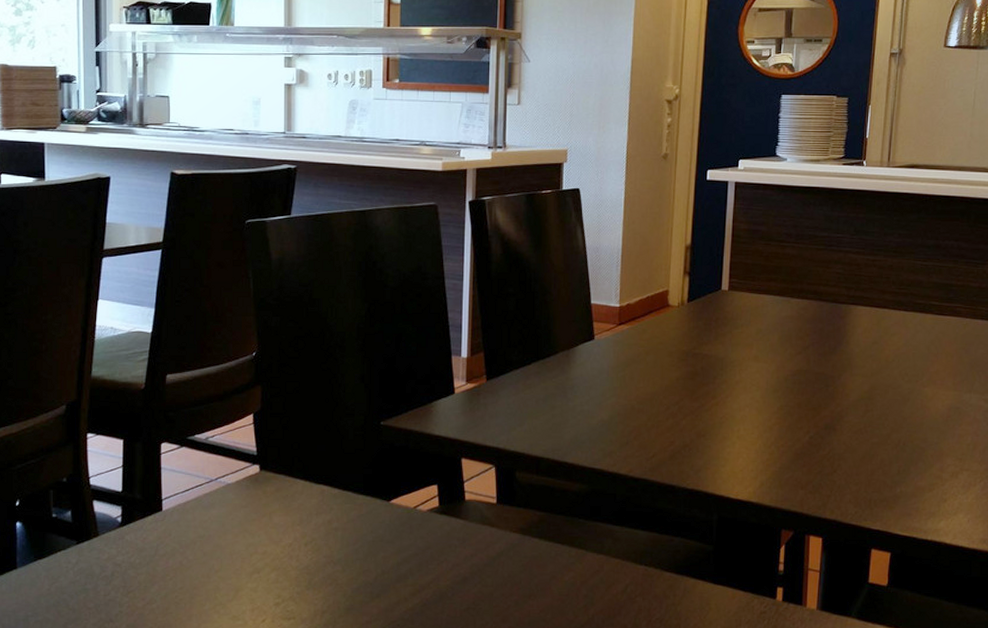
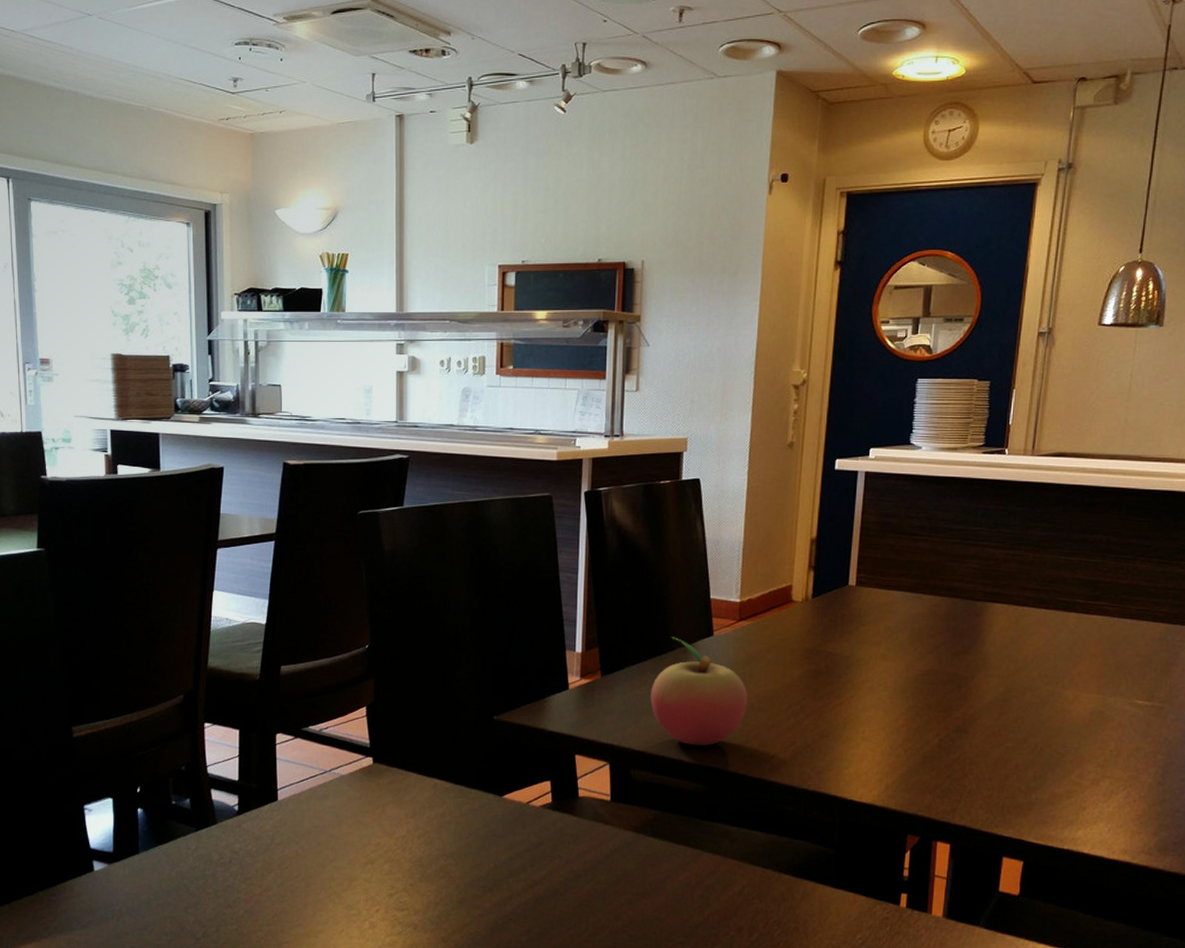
fruit: none [534,341,628,448] -> present [650,637,748,746]

